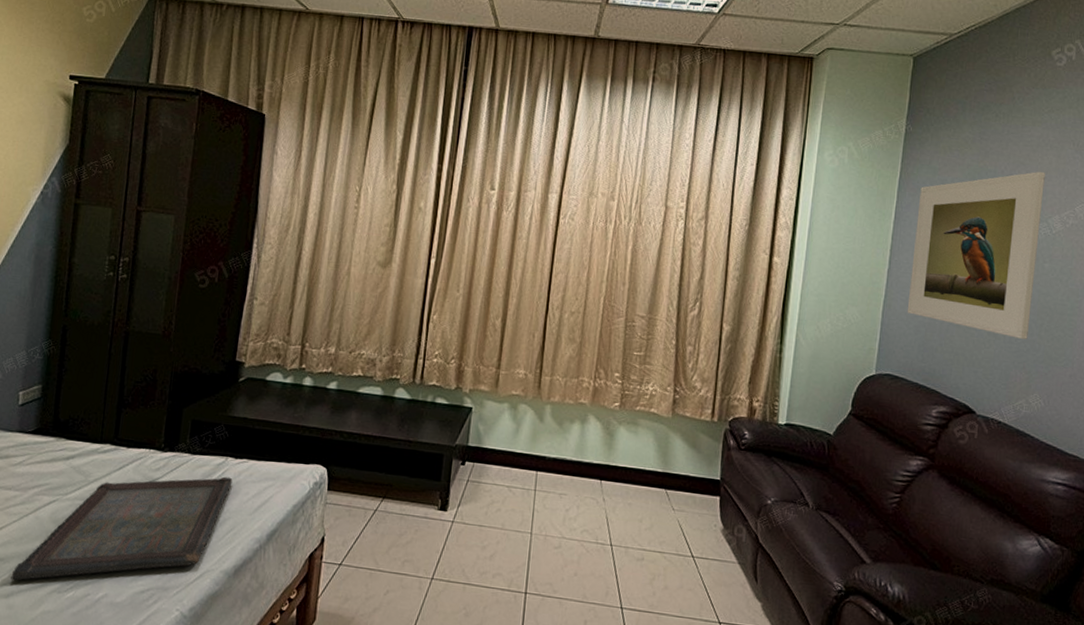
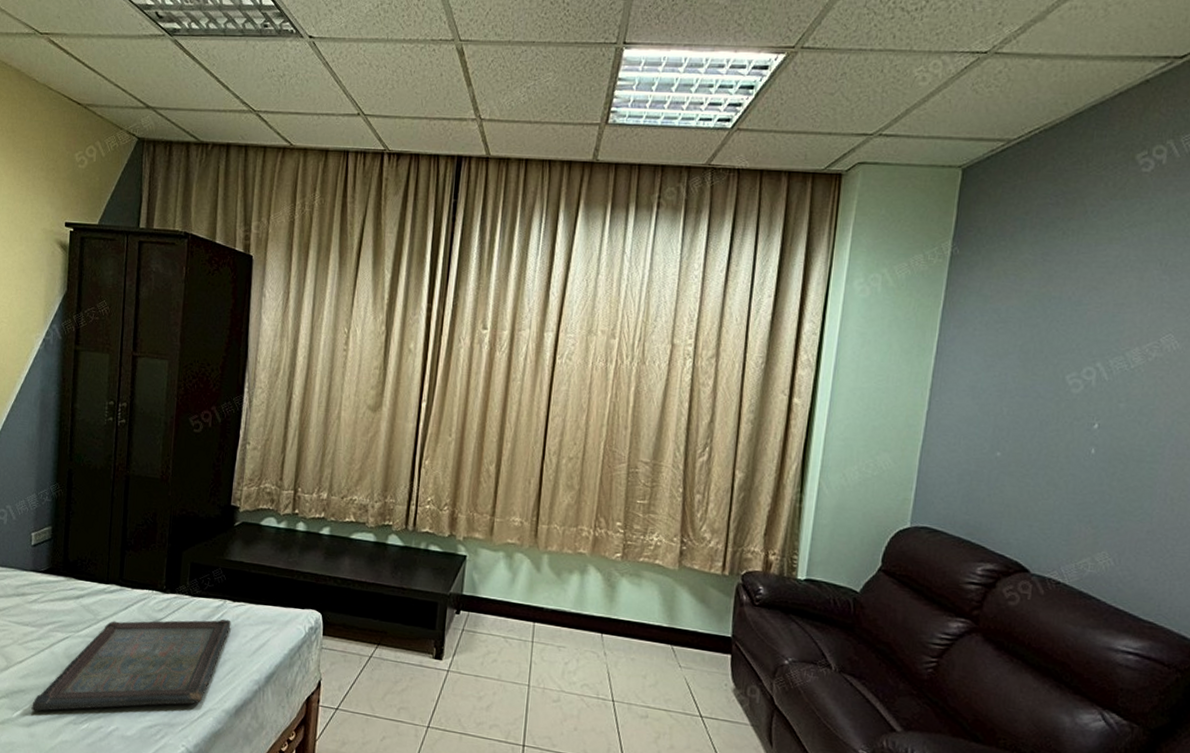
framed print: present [907,171,1045,339] -> none [949,296,1123,490]

